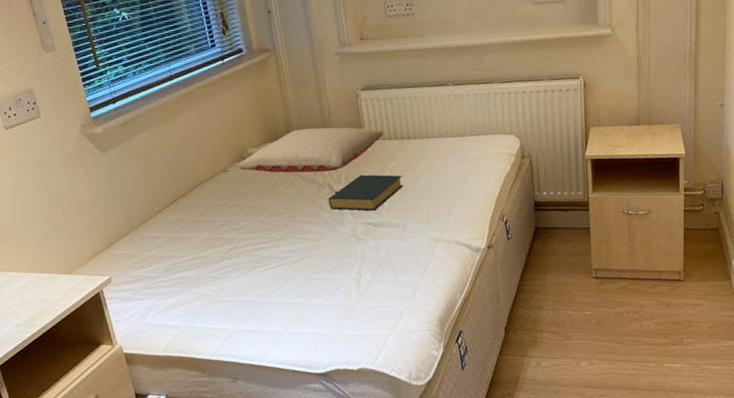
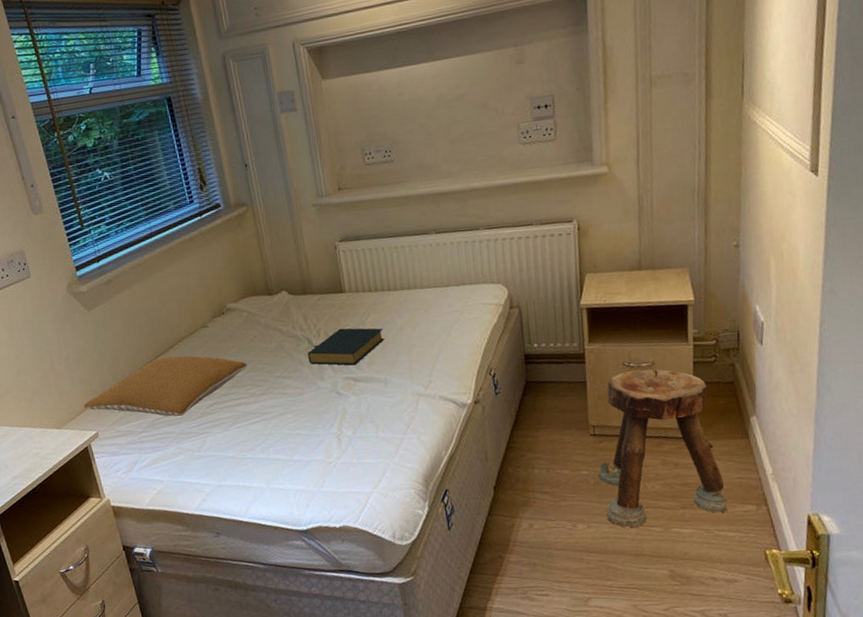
pillow: none [96,200,268,262] -> present [83,356,247,417]
pillow: present [236,127,384,173] -> none [216,280,363,328]
stool: none [599,217,713,364] -> present [598,369,728,528]

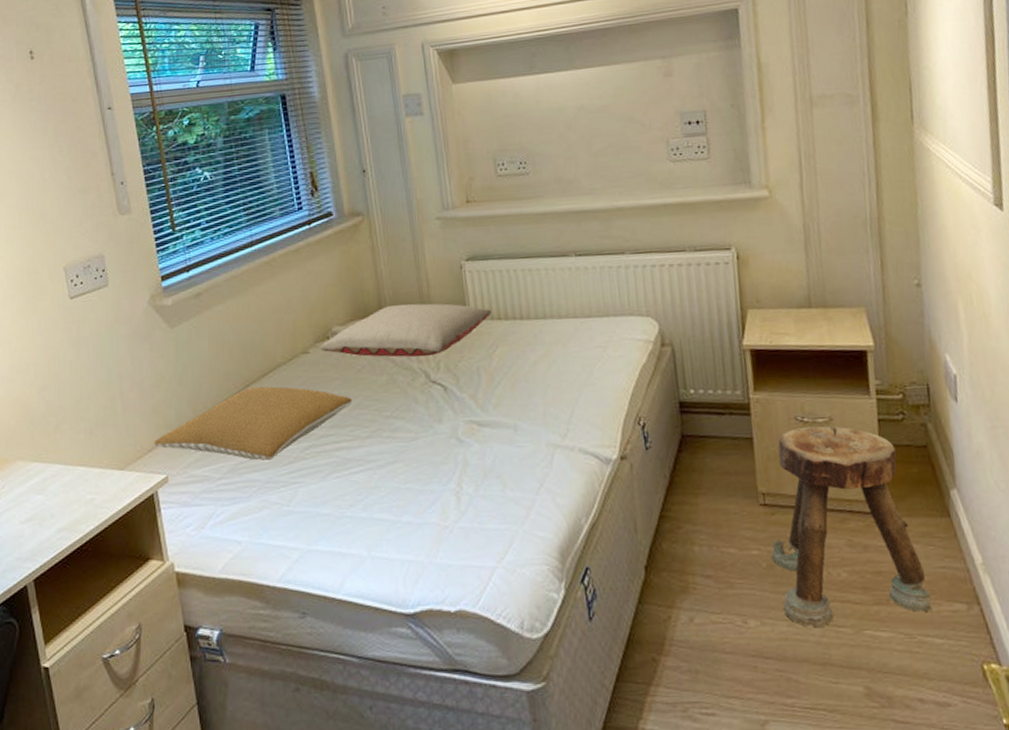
pillow: none [216,280,363,328] -> present [318,303,492,357]
hardback book: present [308,328,384,366] -> none [424,361,515,407]

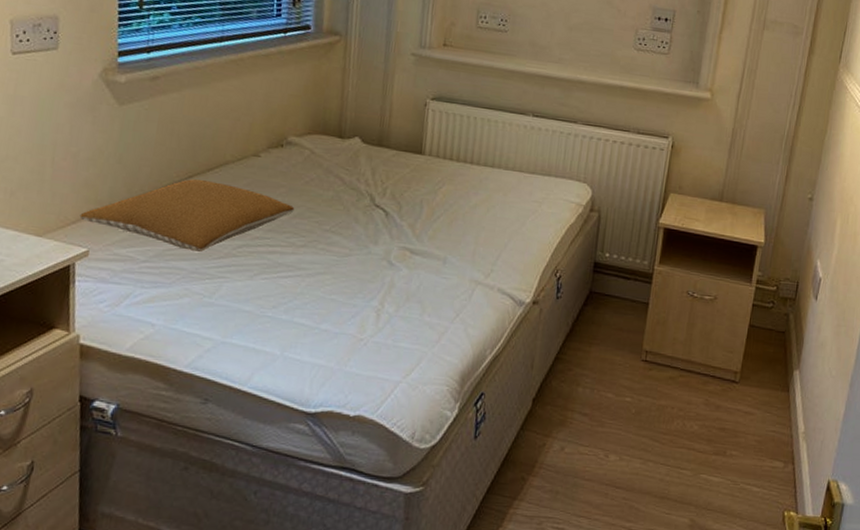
pillow: present [318,303,492,357] -> none [271,127,446,182]
stool: present [771,426,933,627] -> none [640,300,760,467]

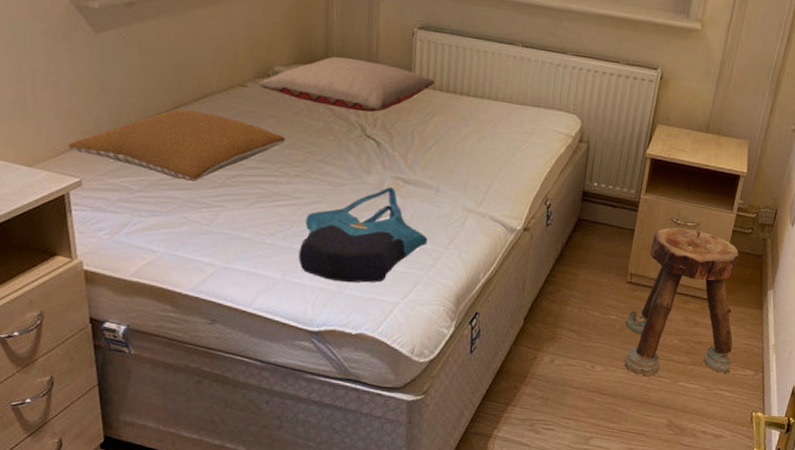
pillow: none [271,127,446,182] -> present [257,56,435,113]
tote bag: none [299,257,433,360] -> present [298,186,428,283]
stool: none [640,300,760,467] -> present [624,227,739,376]

